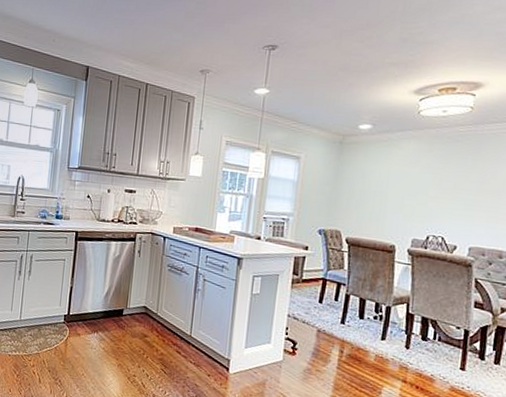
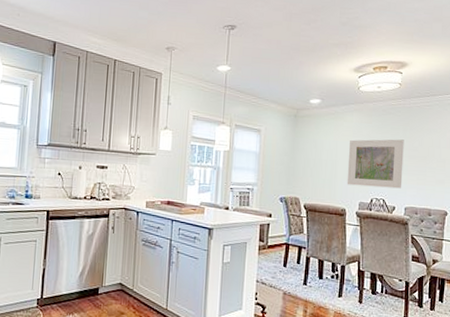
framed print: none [398,170,473,226] -> present [347,139,404,189]

